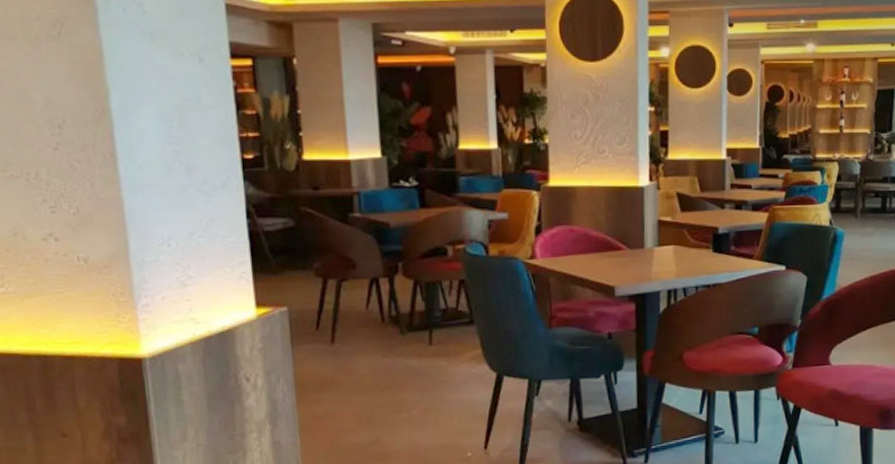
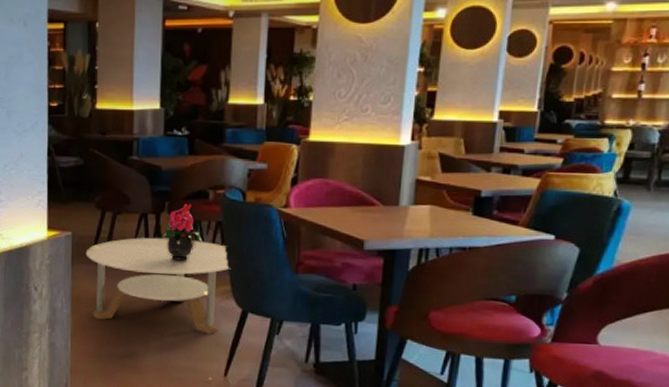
round table: none [307,303,480,406] -> present [86,237,231,334]
potted flower: none [399,262,446,330] -> present [163,203,203,263]

